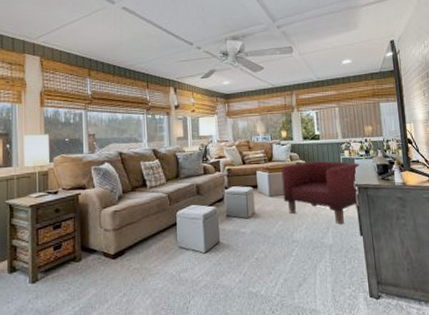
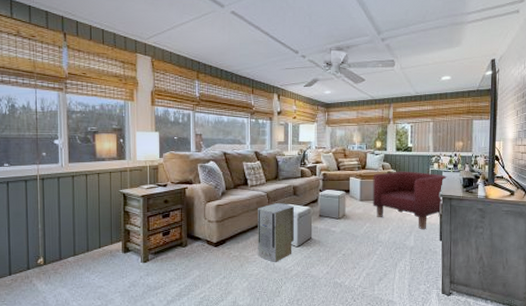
air purifier: none [159,204,201,273] -> present [258,203,295,262]

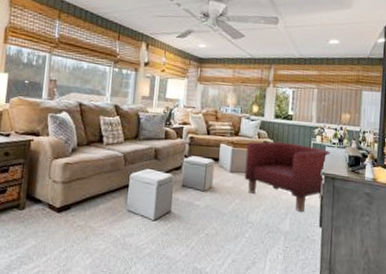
air purifier: present [258,203,295,262] -> none [106,166,154,237]

